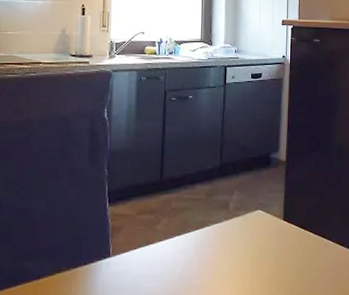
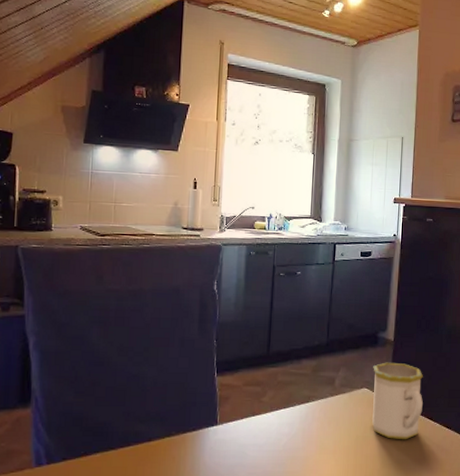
mug: none [266,182,316,260] -> present [372,362,423,440]

